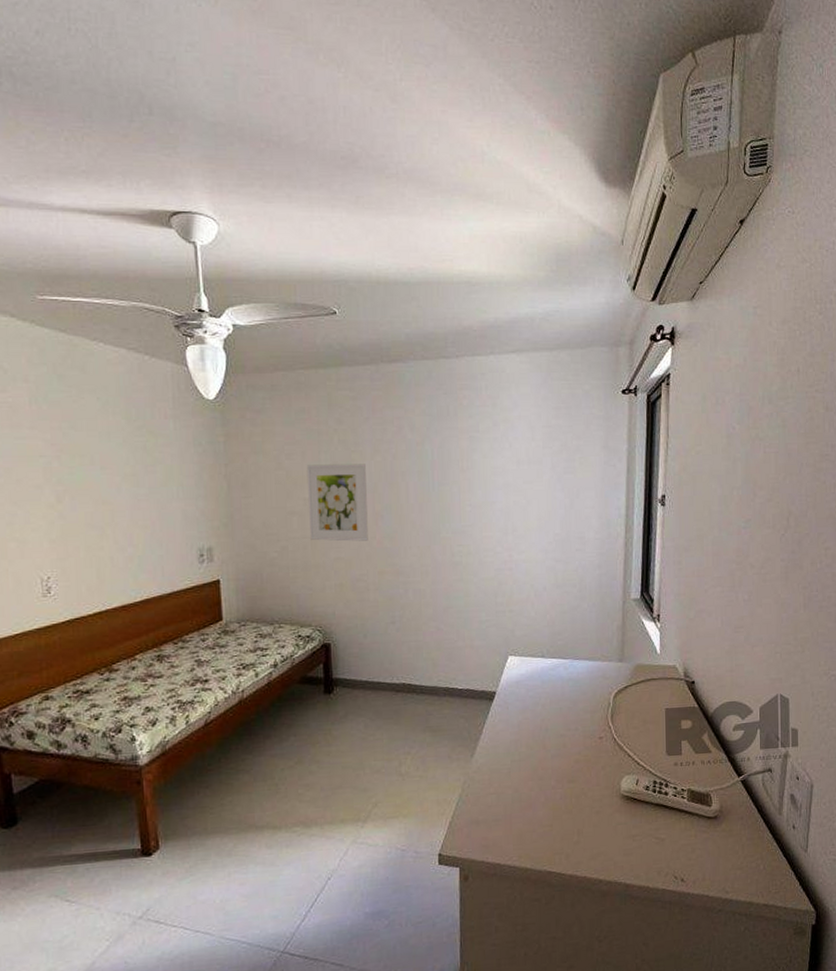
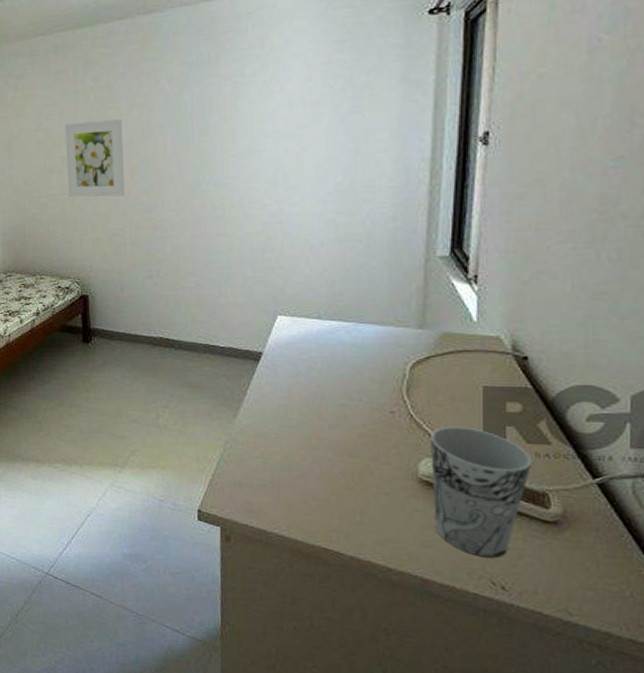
cup: none [629,744,700,856] -> present [431,426,533,558]

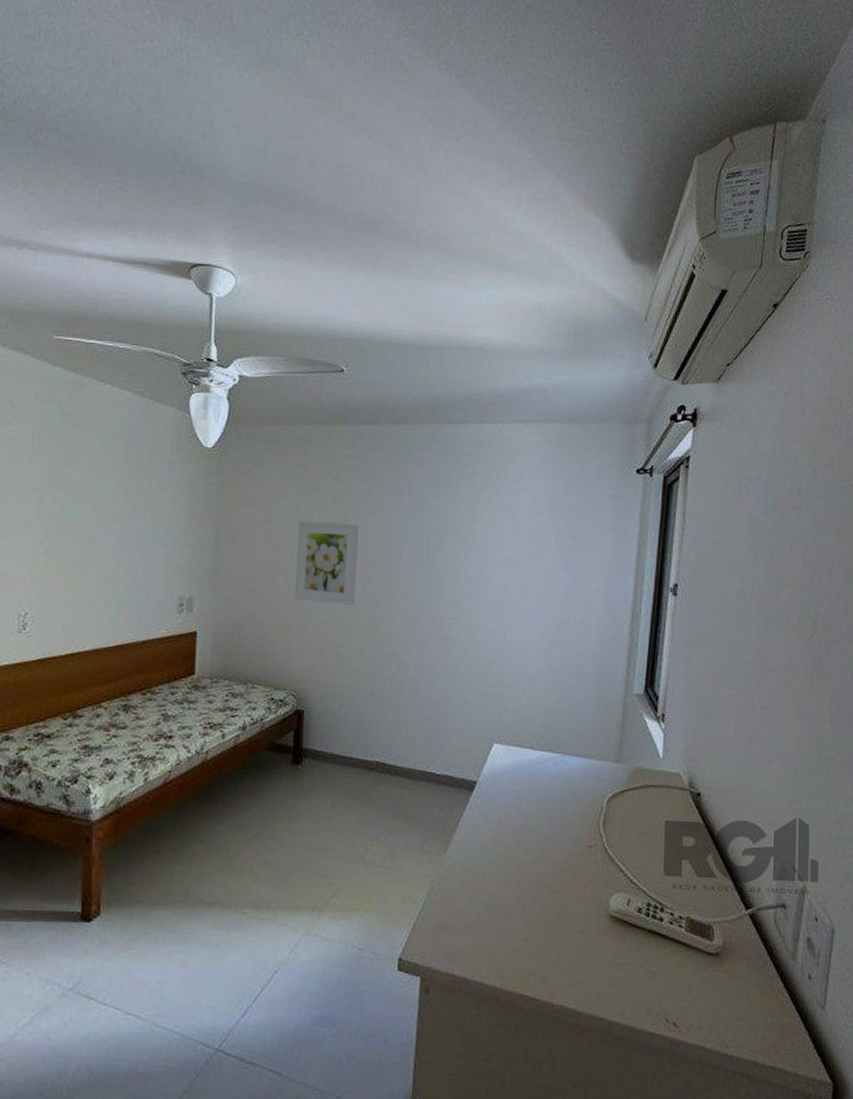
cup: present [431,426,533,558] -> none [620,860,702,994]

